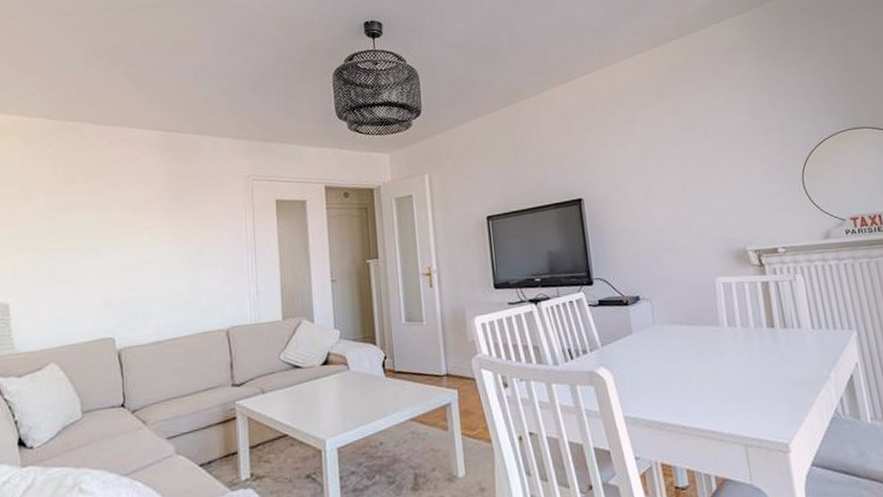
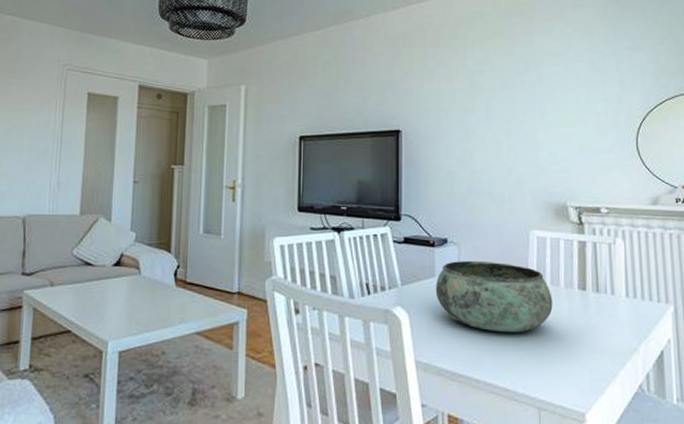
bowl: none [633,312,746,379] -> present [435,260,553,333]

